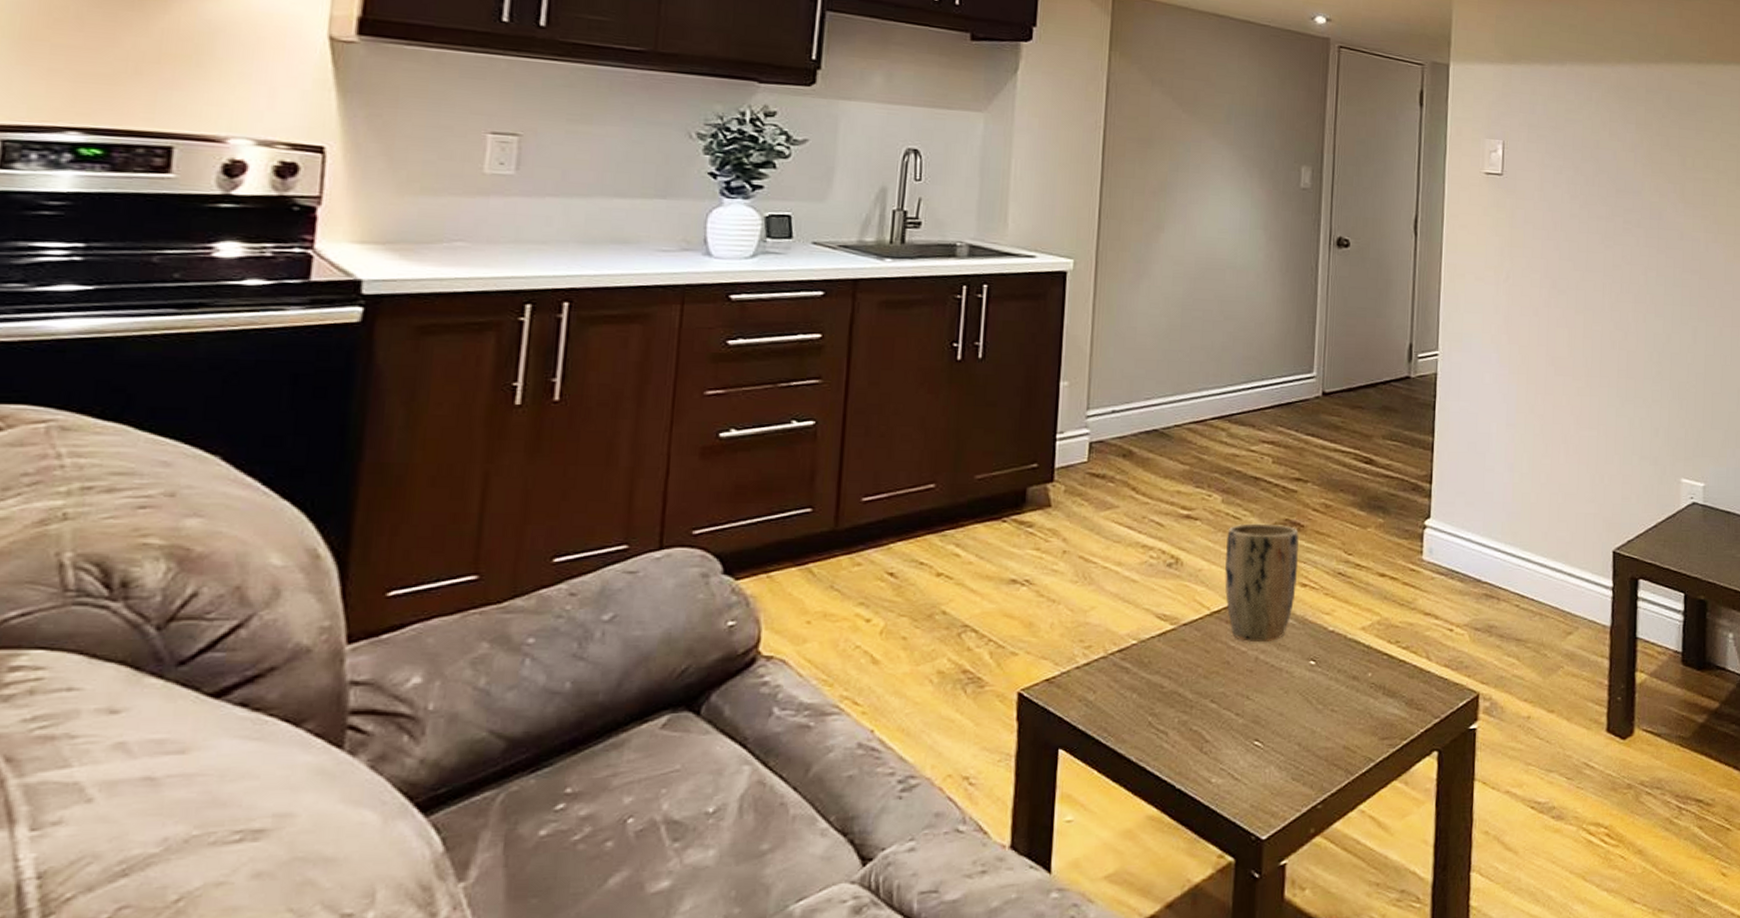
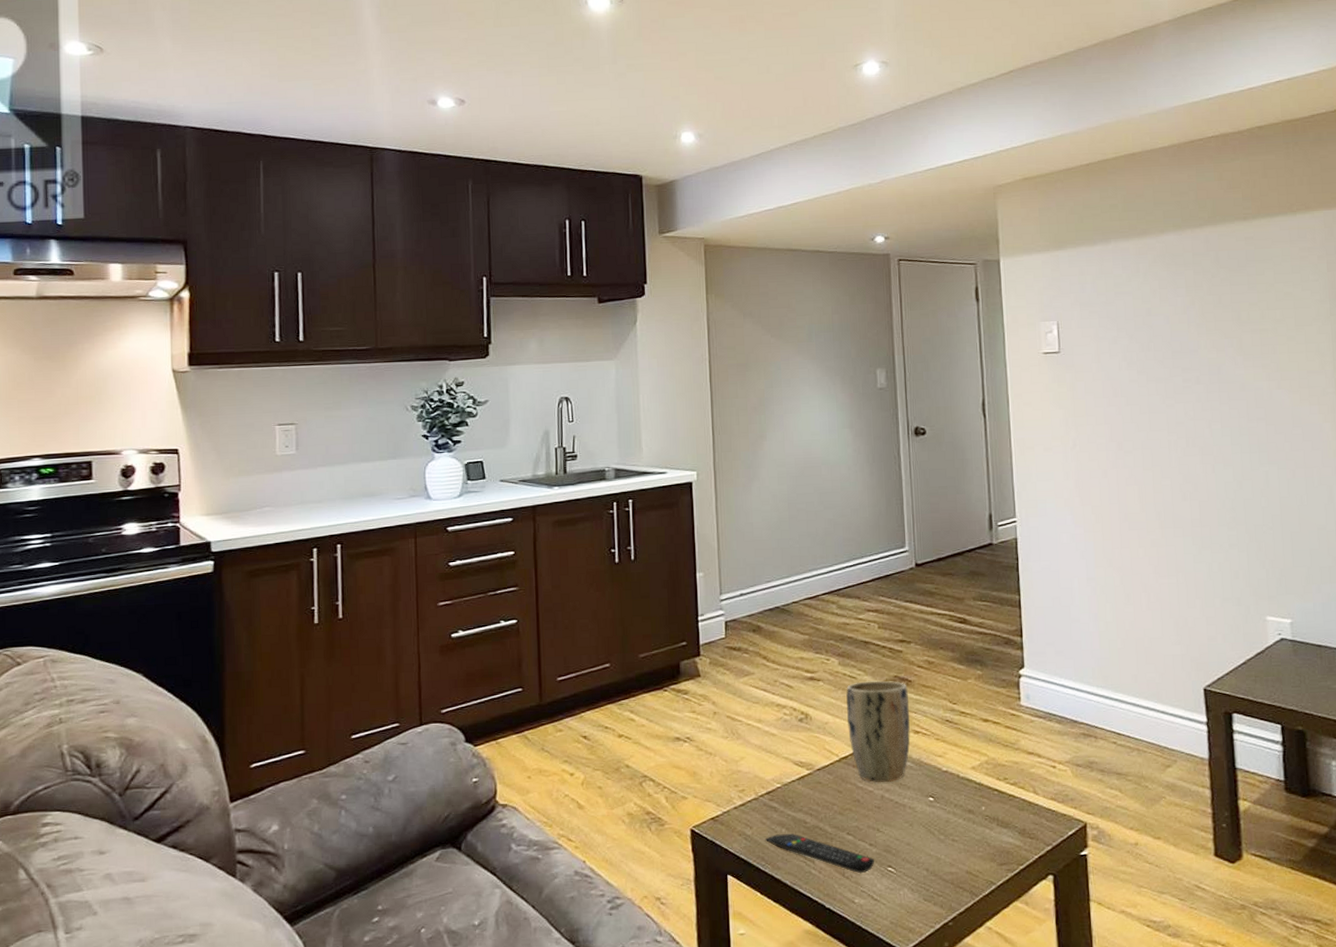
remote control: none [1110,700,1240,749] -> present [765,834,875,874]

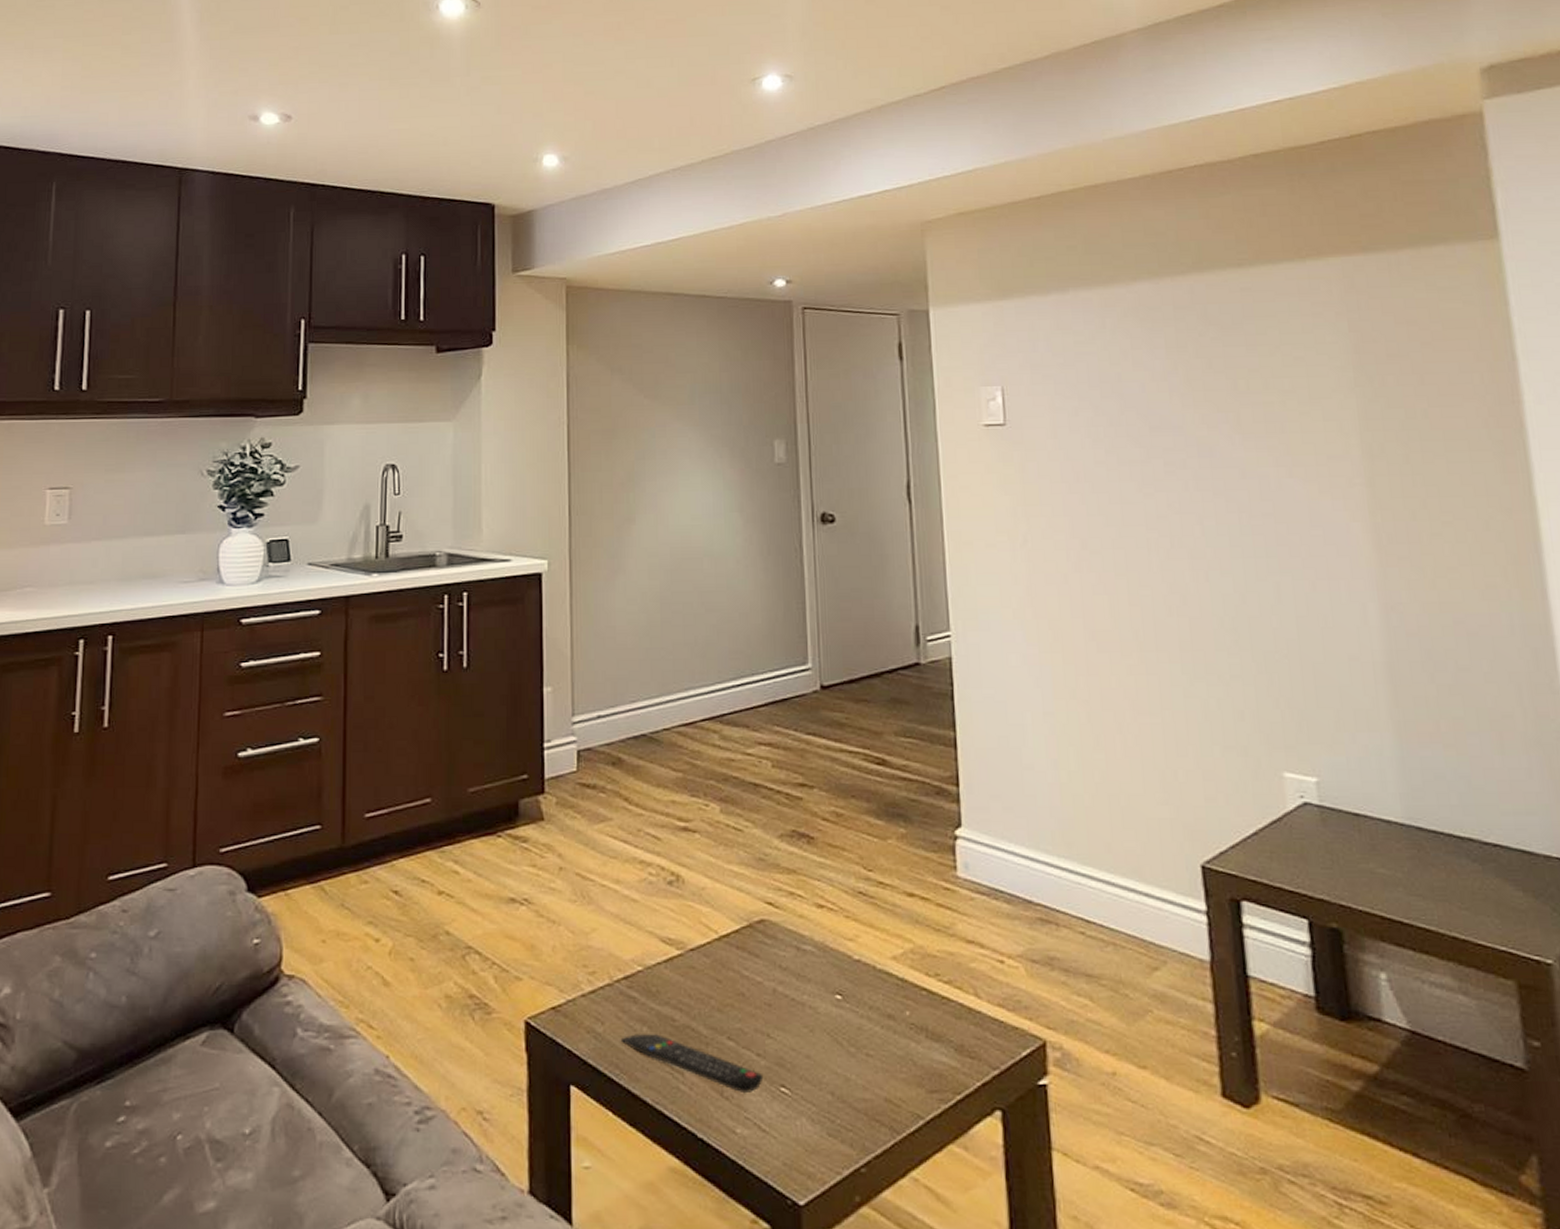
plant pot: present [846,680,910,783] -> none [729,835,812,972]

